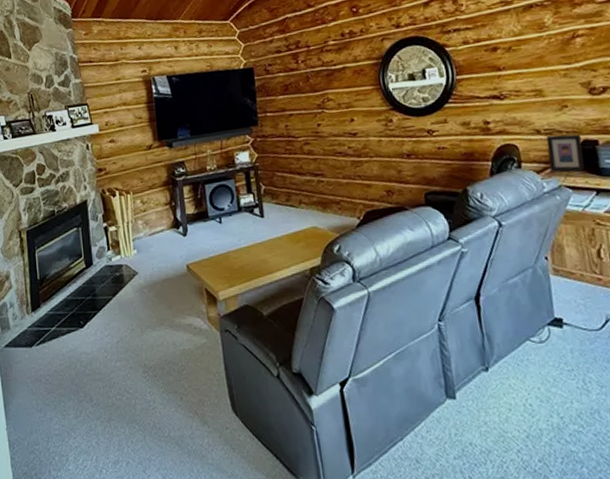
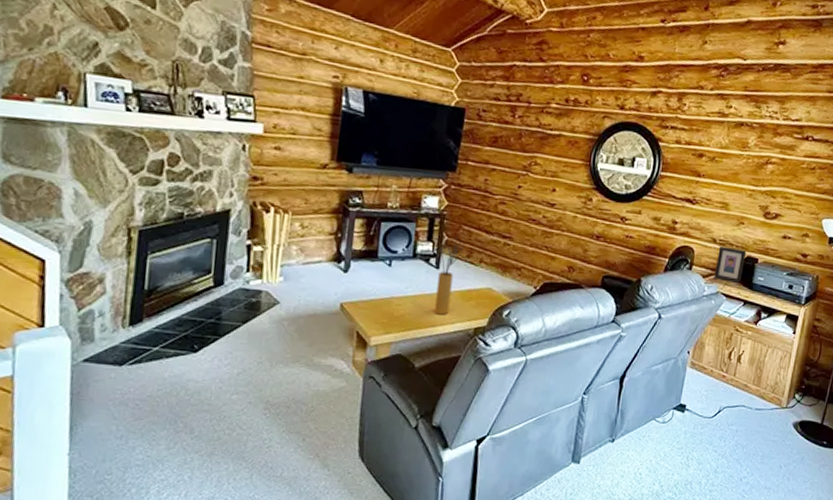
vase: none [259,183,282,261] -> present [434,236,465,315]

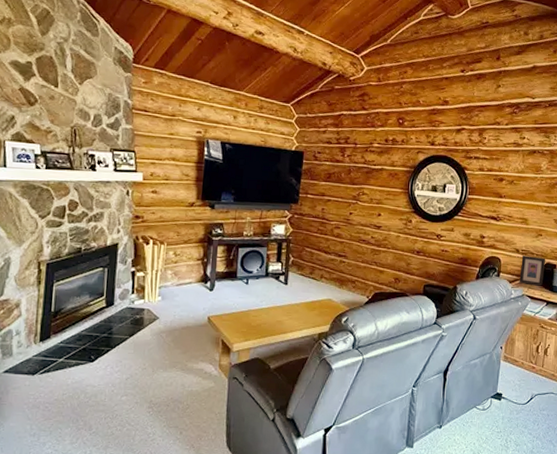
vase: present [434,236,465,315] -> none [285,257,308,323]

